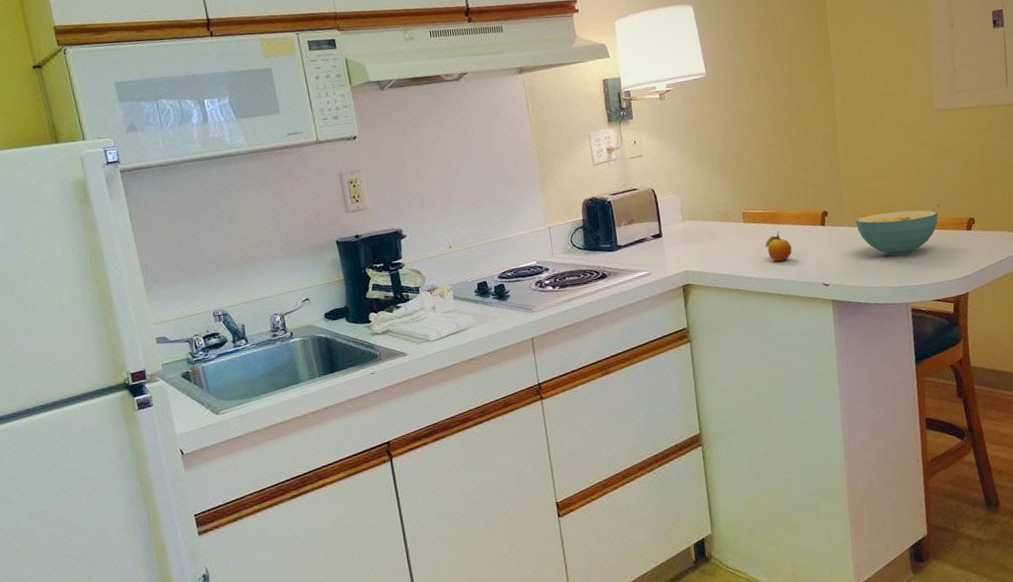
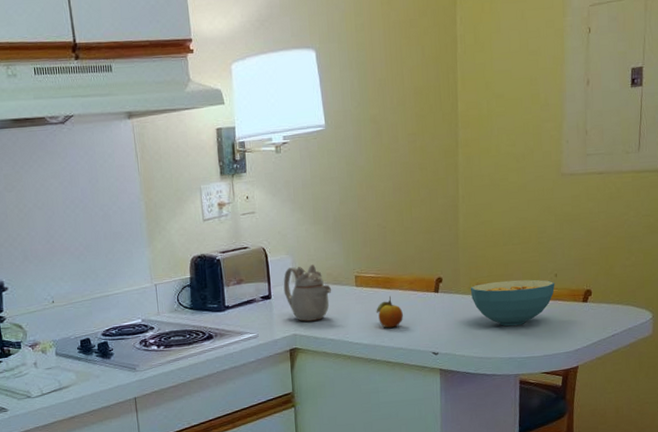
teapot: none [673,203,721,258] -> present [283,264,332,322]

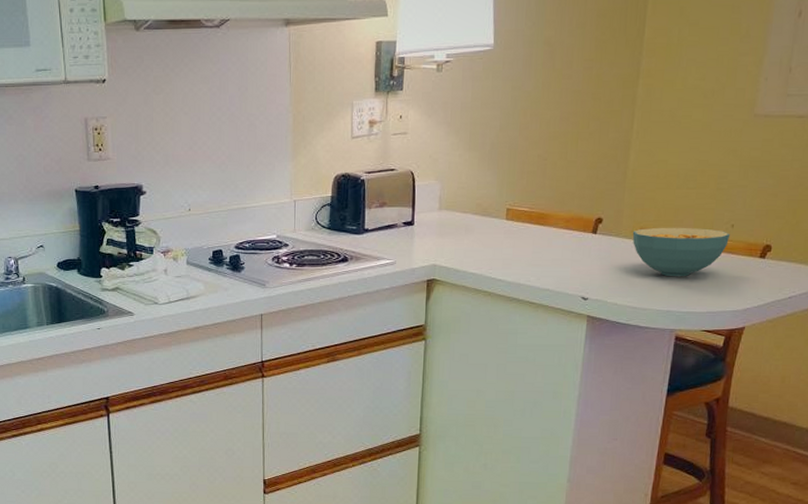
teapot: present [283,264,332,322] -> none [428,193,480,252]
fruit: present [376,296,403,328] -> none [525,233,554,267]

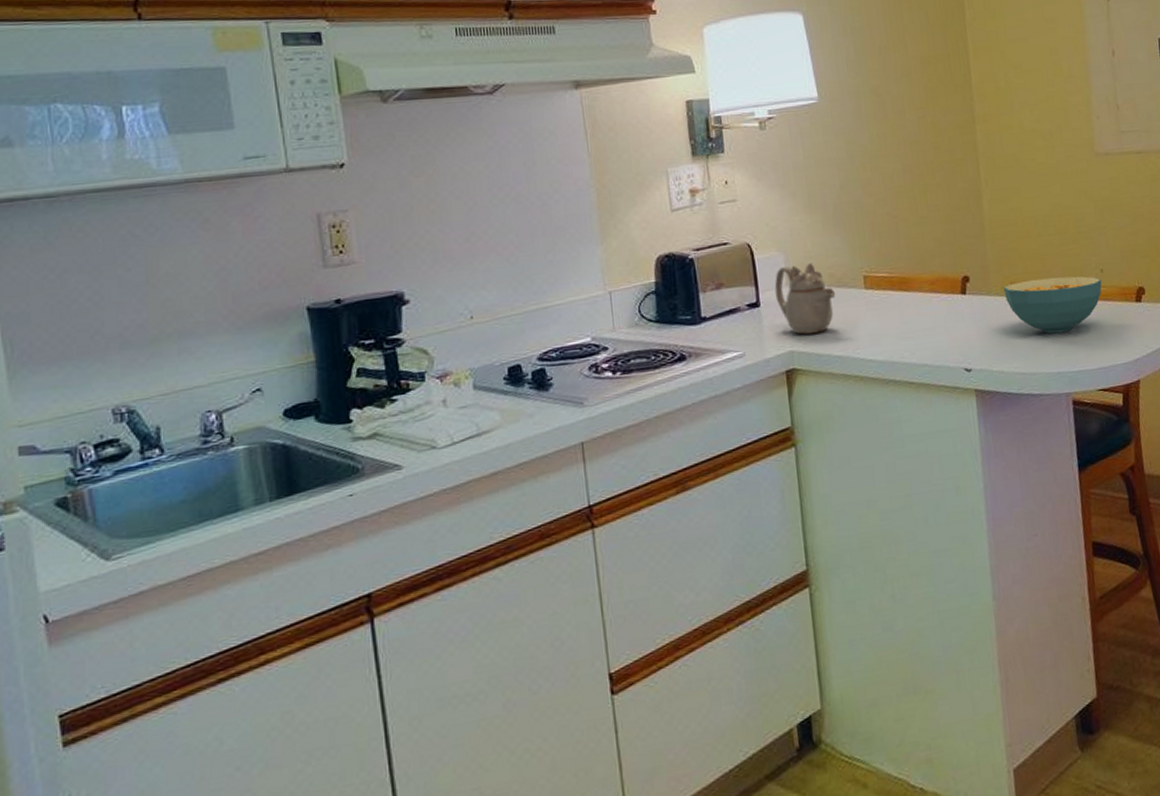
teapot: none [428,193,480,252] -> present [774,263,836,335]

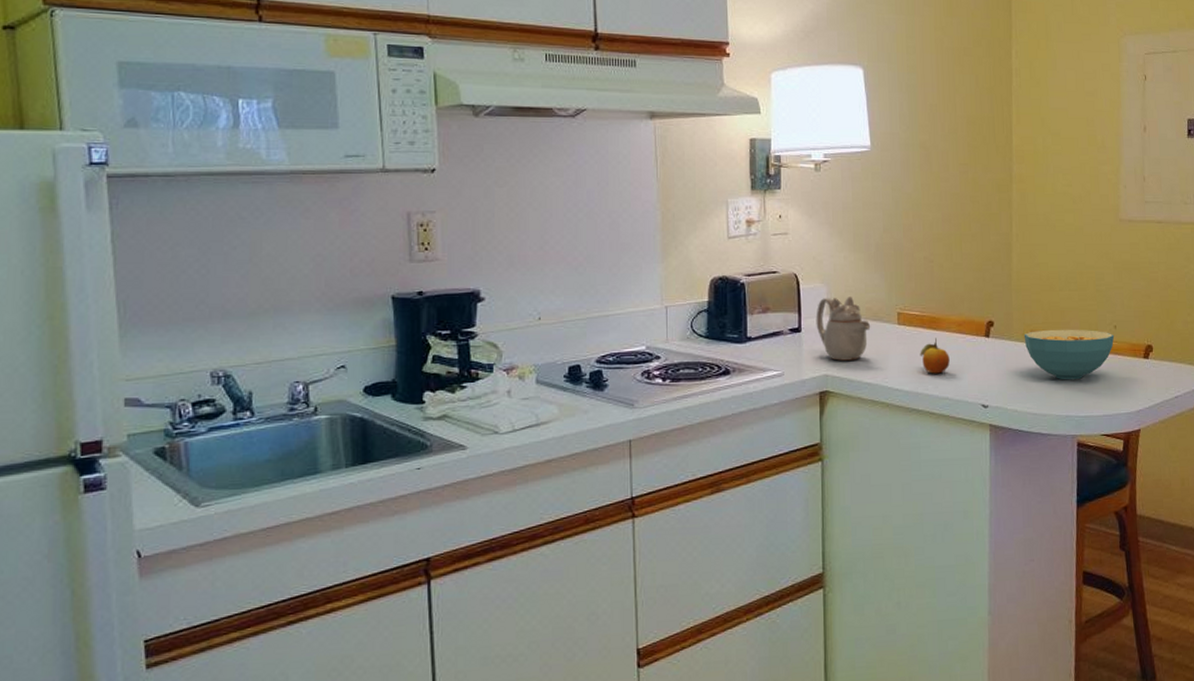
fruit: none [891,300,926,340] -> present [920,338,950,374]

